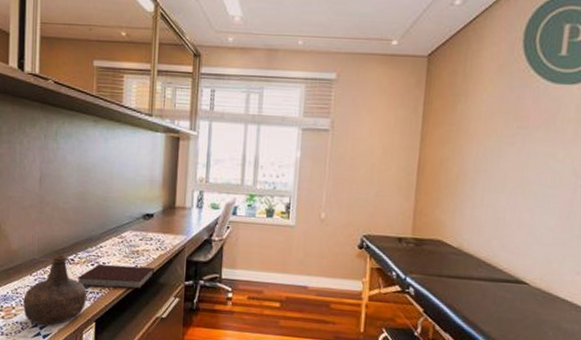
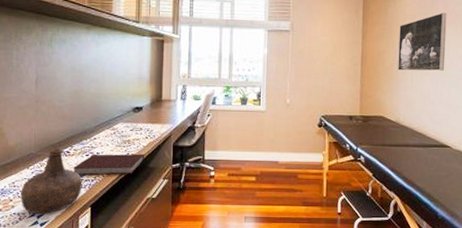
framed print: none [465,111,537,187] -> present [398,12,447,71]

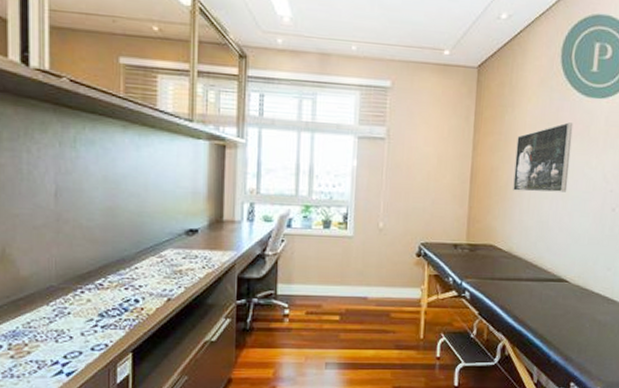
bottle: present [20,148,83,214] -> none [37,279,121,361]
notebook: present [72,153,144,176] -> none [107,287,201,314]

